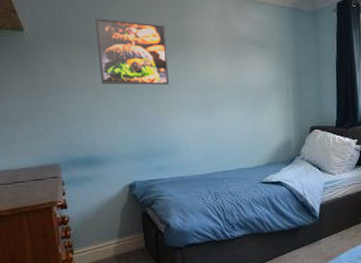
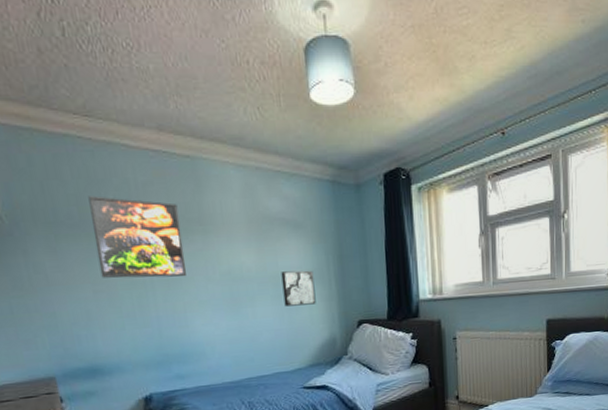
wall art: none [247,82,275,113] -> present [281,270,316,307]

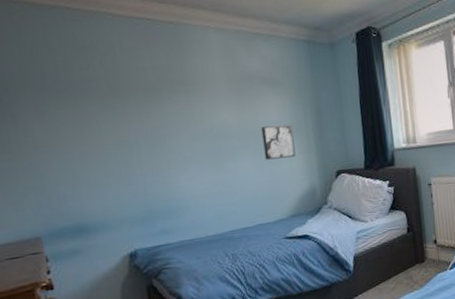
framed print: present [88,196,188,279] -> none [76,61,171,139]

